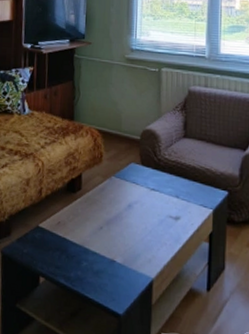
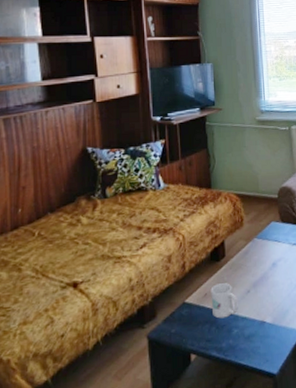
mug: none [63,214,90,249] -> present [210,283,238,319]

